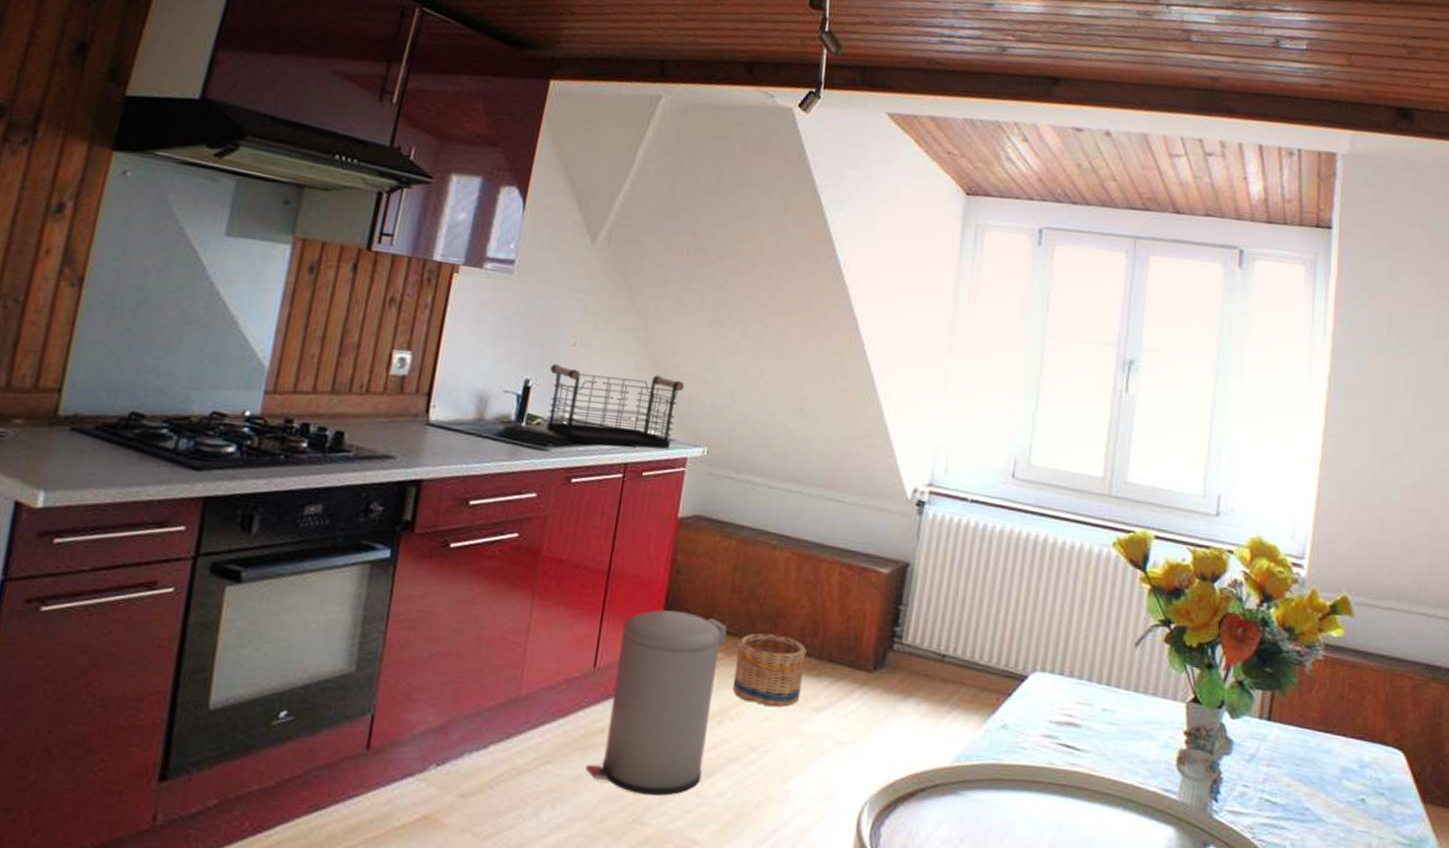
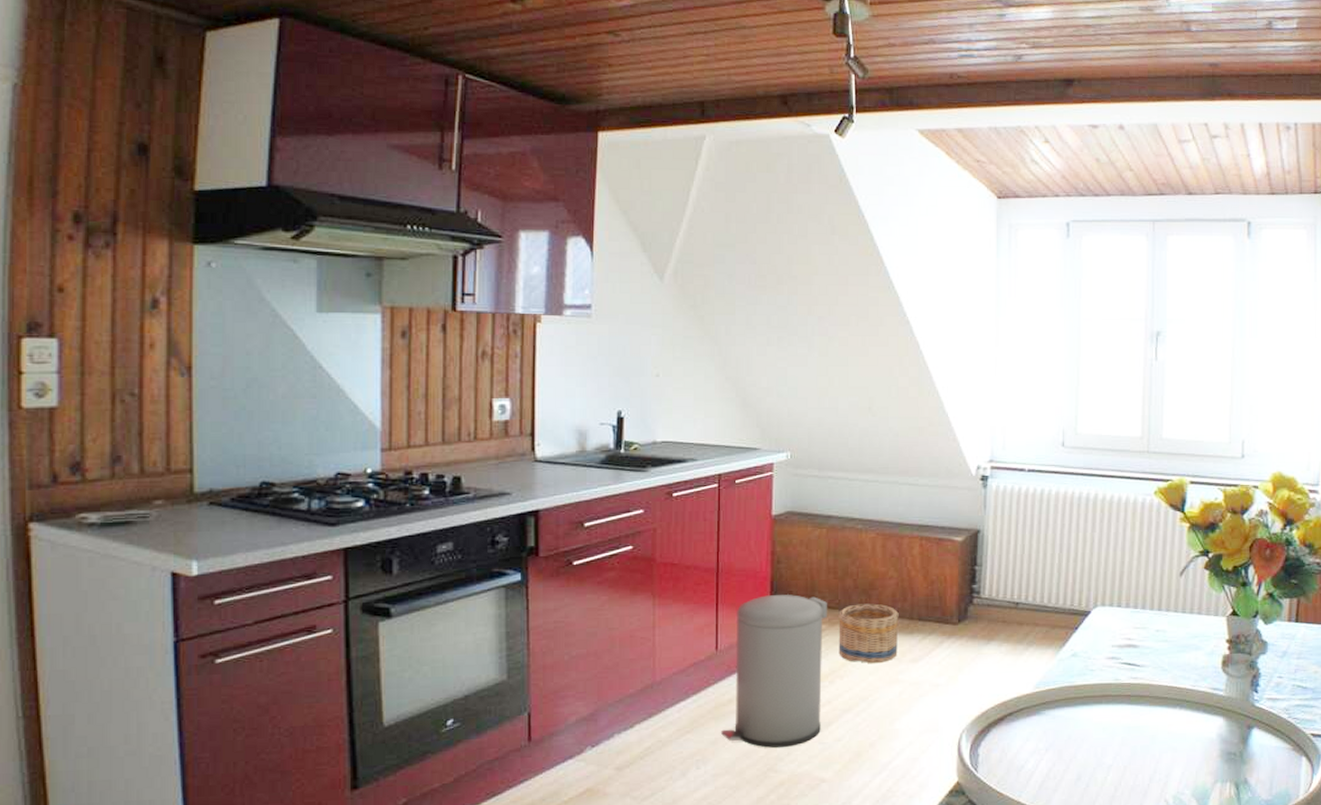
dish rack: present [546,363,685,449] -> none [639,394,763,461]

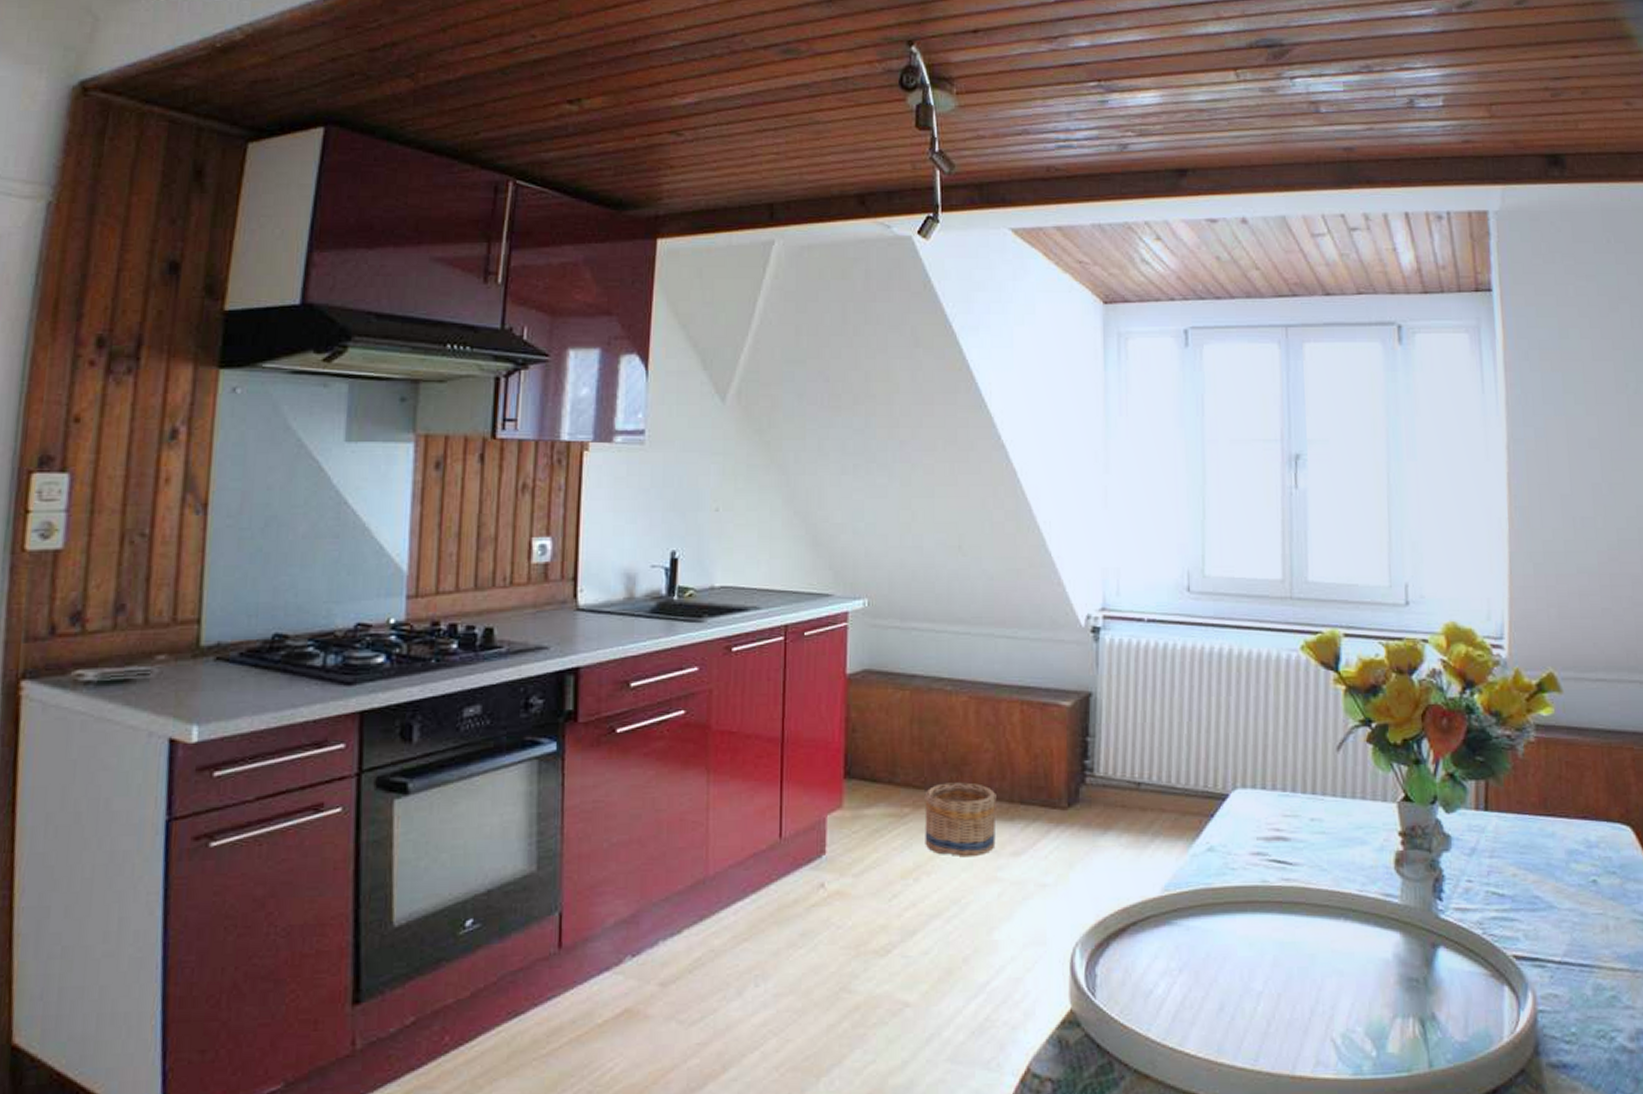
pedal bin: present [721,595,827,748] -> none [785,770,911,961]

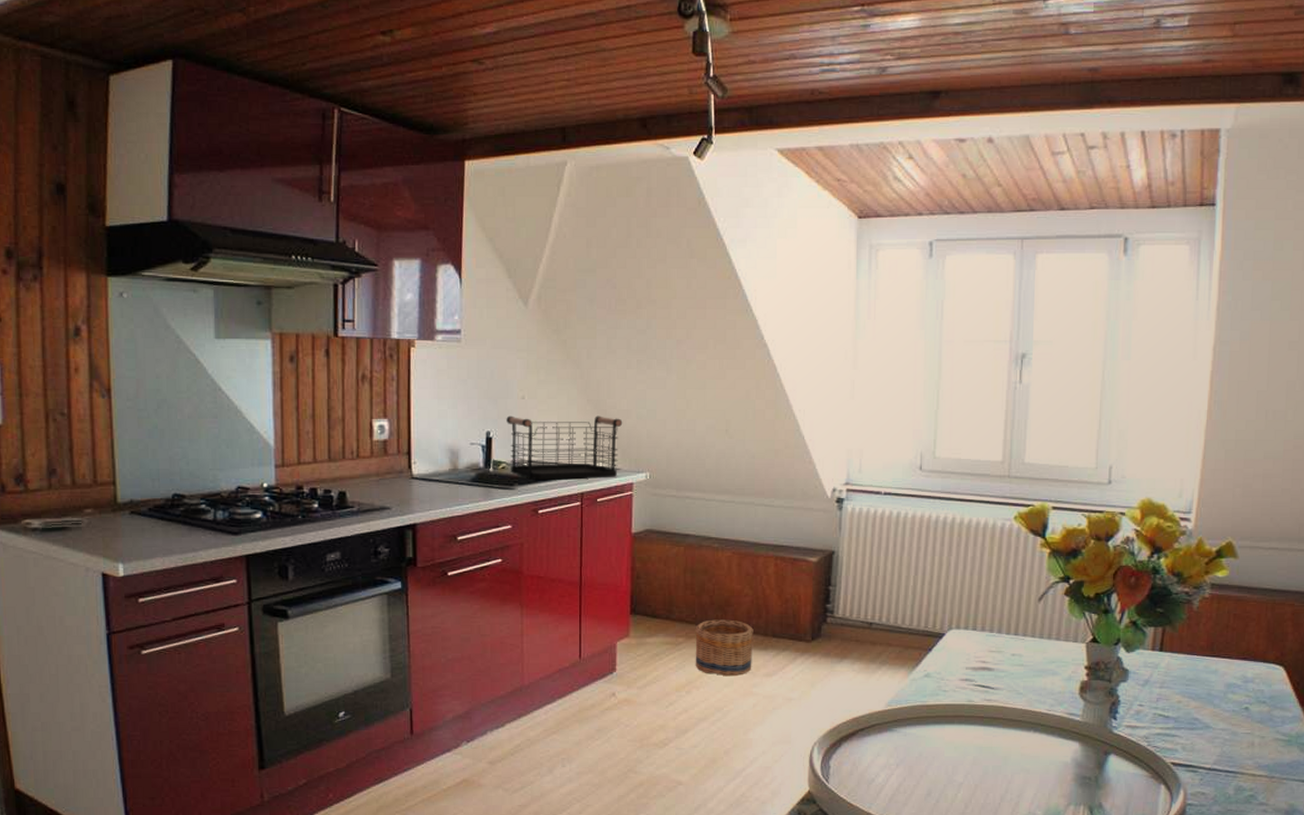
dish rack: none [696,530,836,610] -> present [506,415,623,480]

